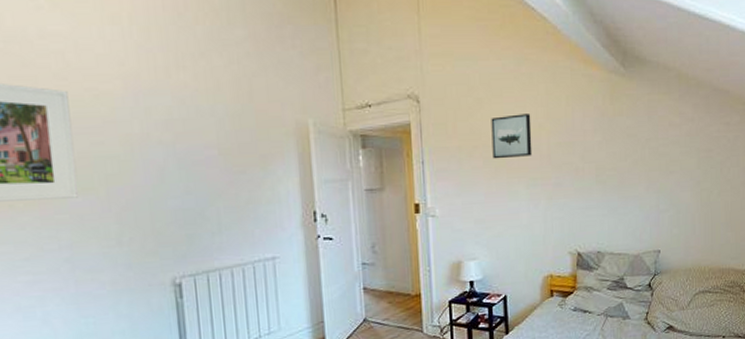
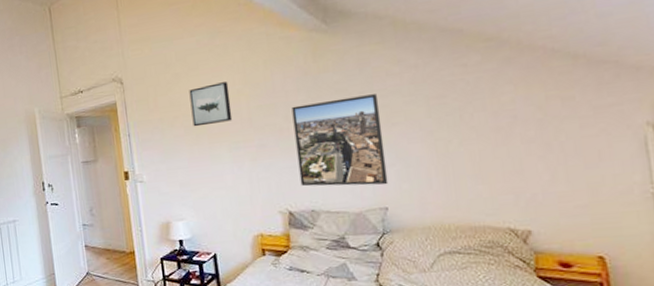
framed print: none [588,142,663,229] -> present [291,94,389,187]

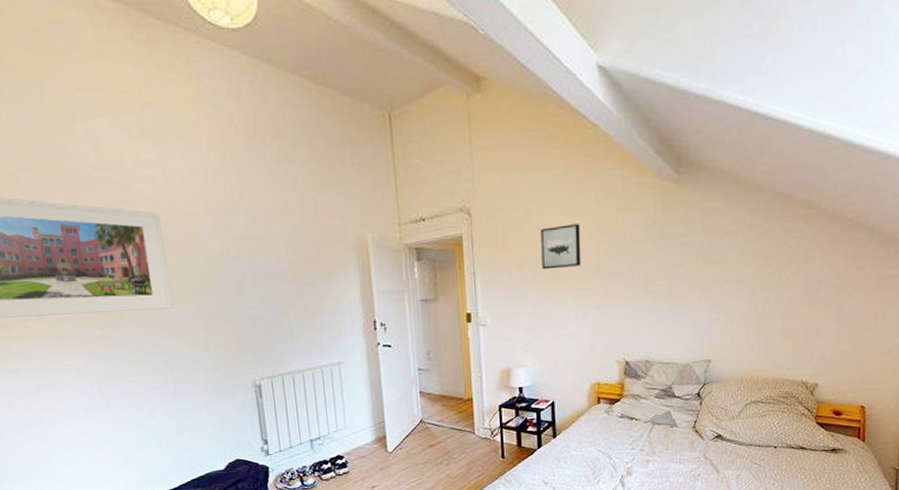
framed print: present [291,94,389,187] -> none [638,250,715,339]

